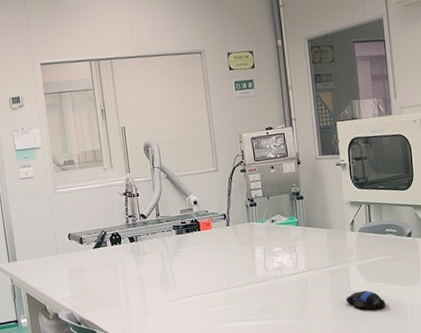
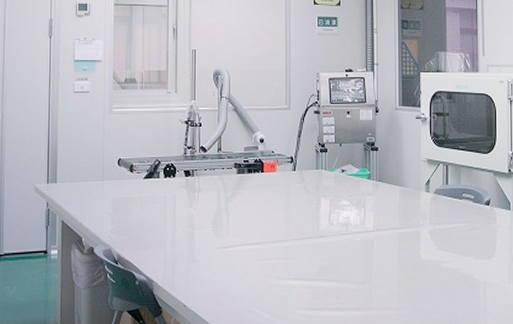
computer mouse: present [346,290,386,310] -> none [414,260,457,282]

